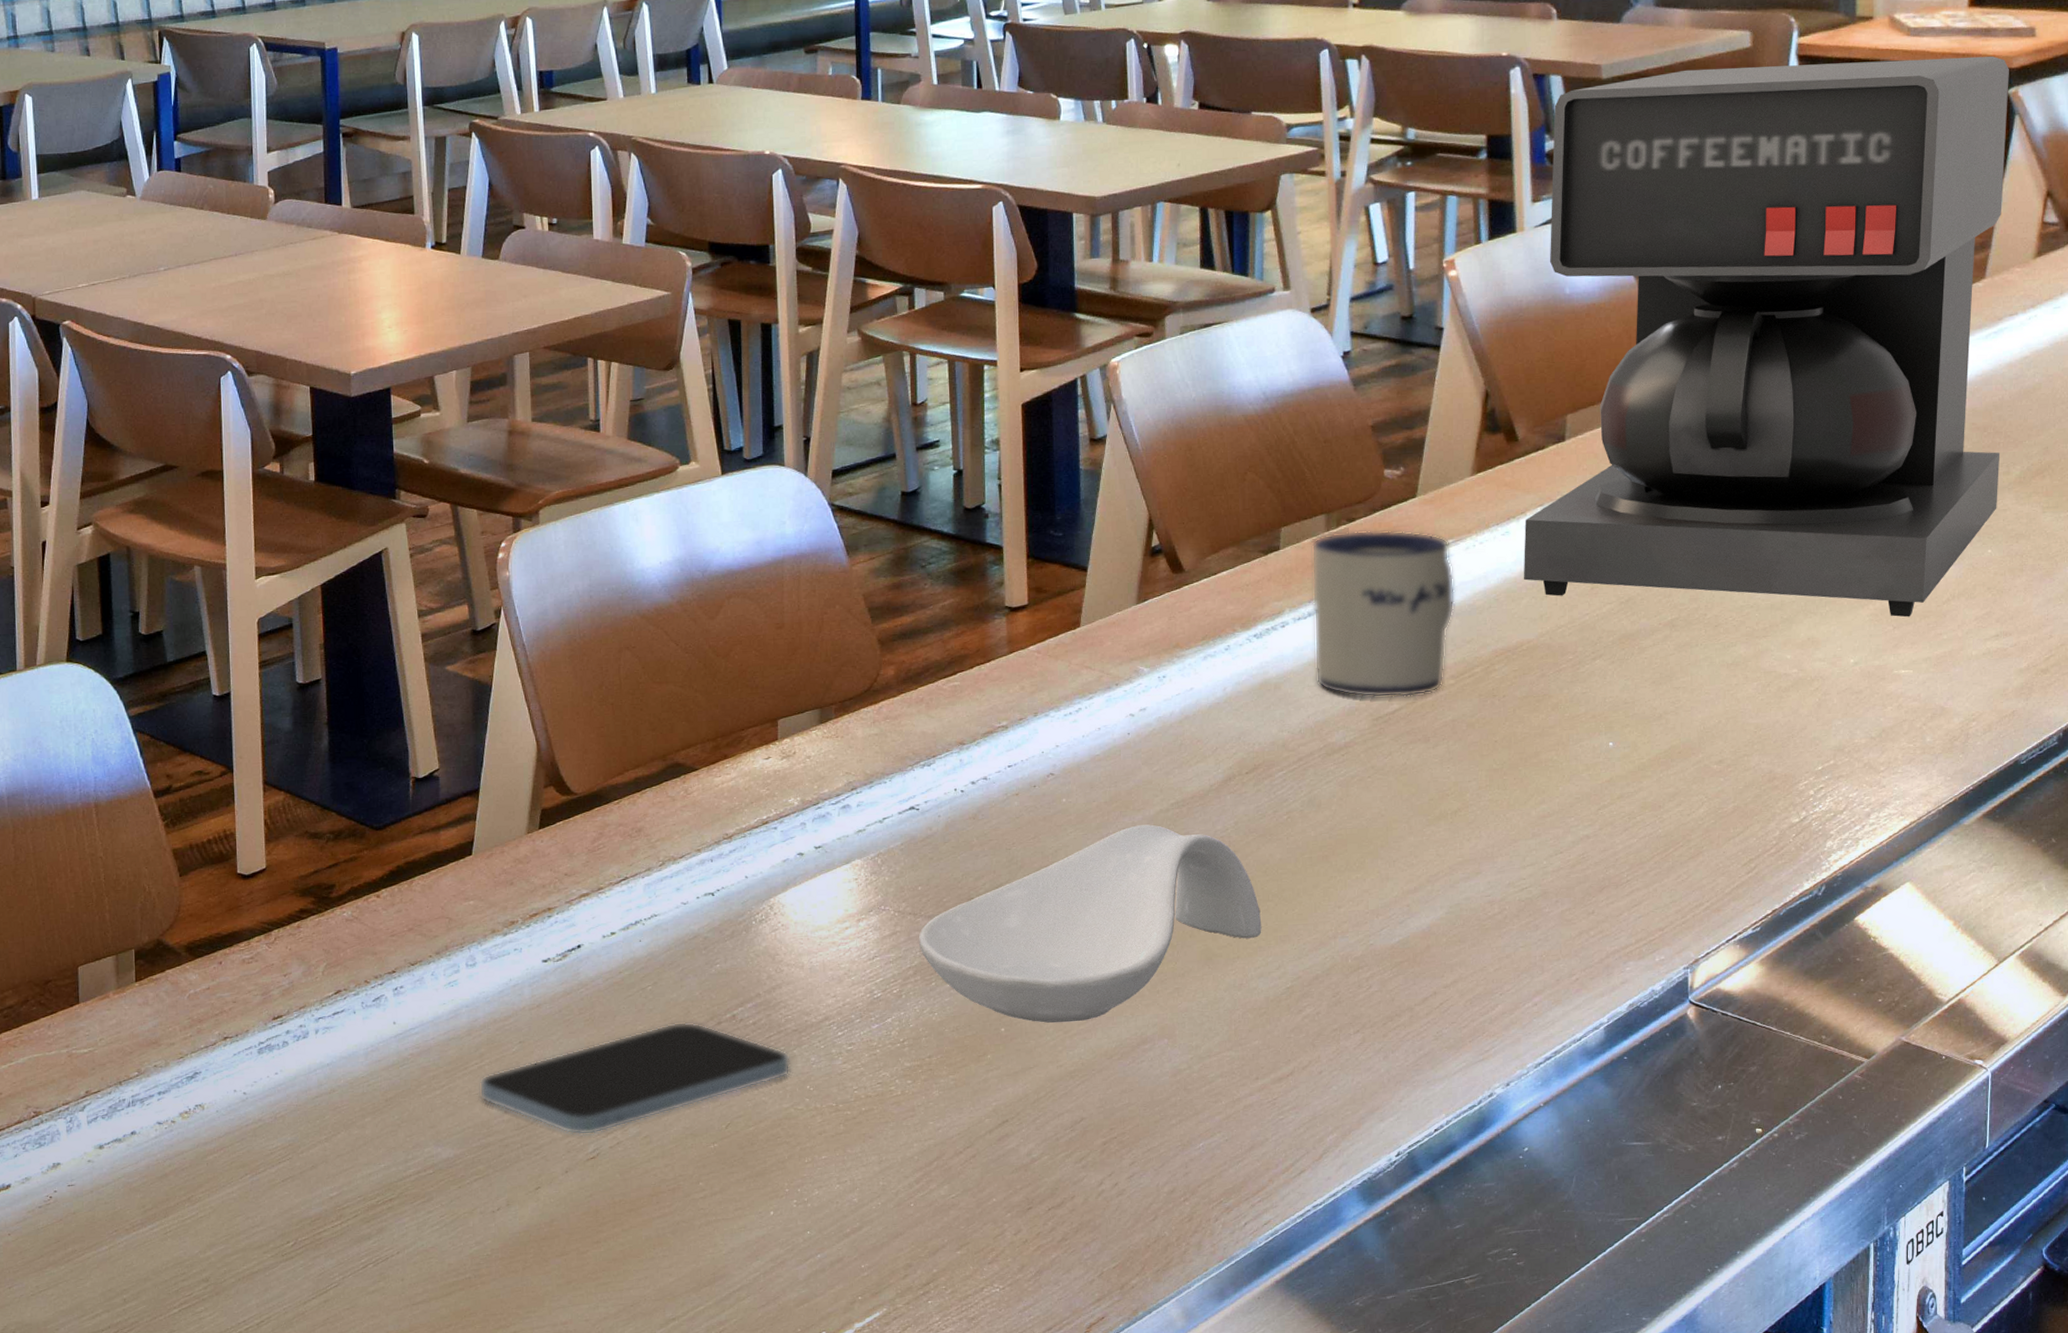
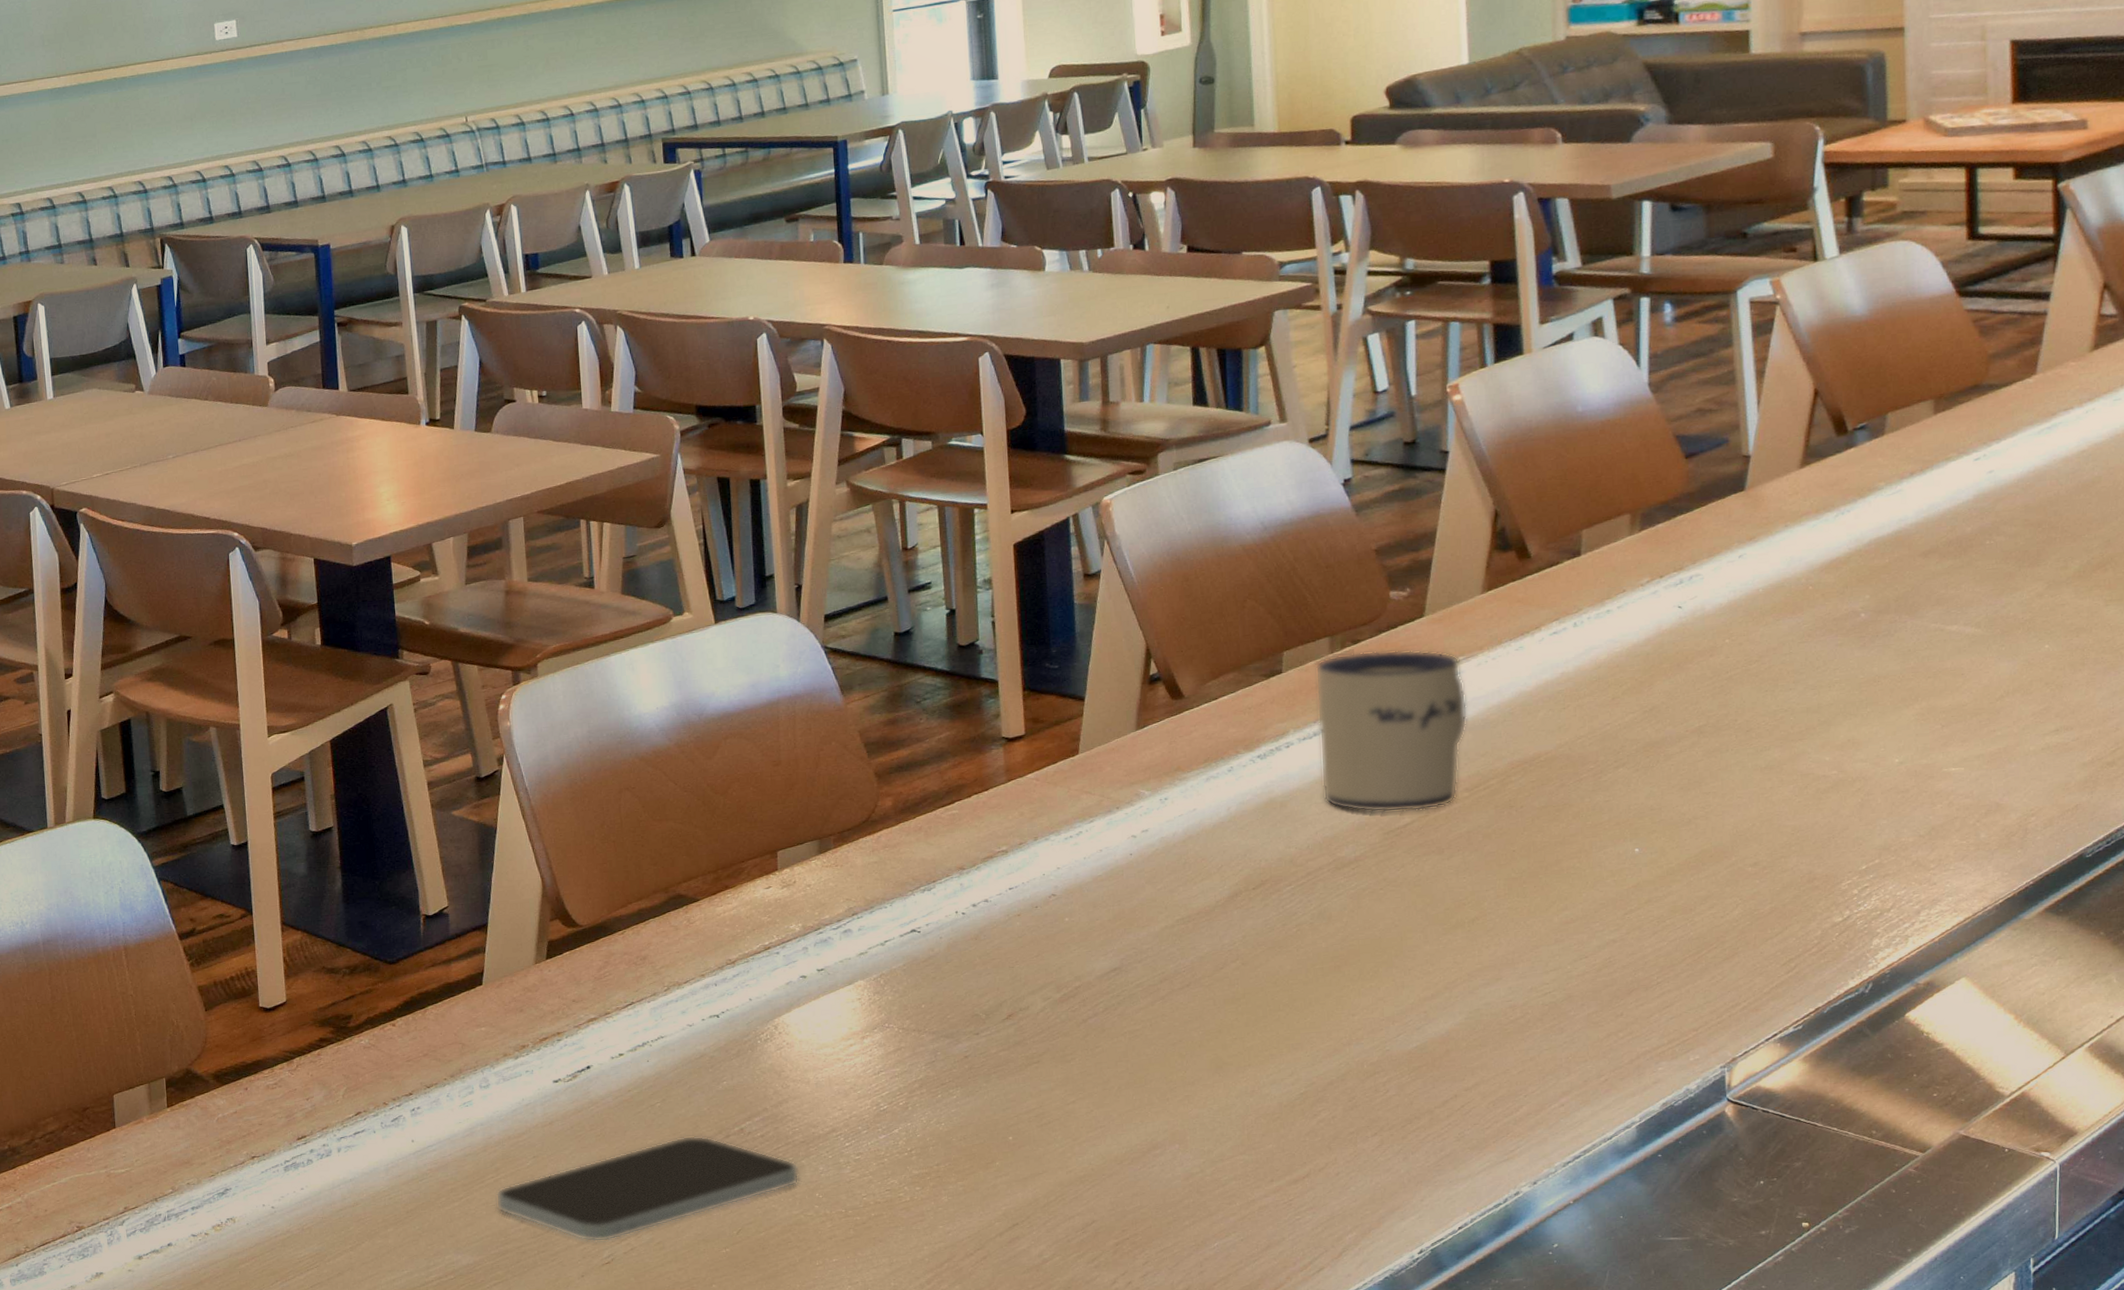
spoon rest: present [918,824,1262,1024] -> none [923,940,1273,1131]
coffee maker: present [1524,55,2009,617] -> none [1539,151,2059,716]

